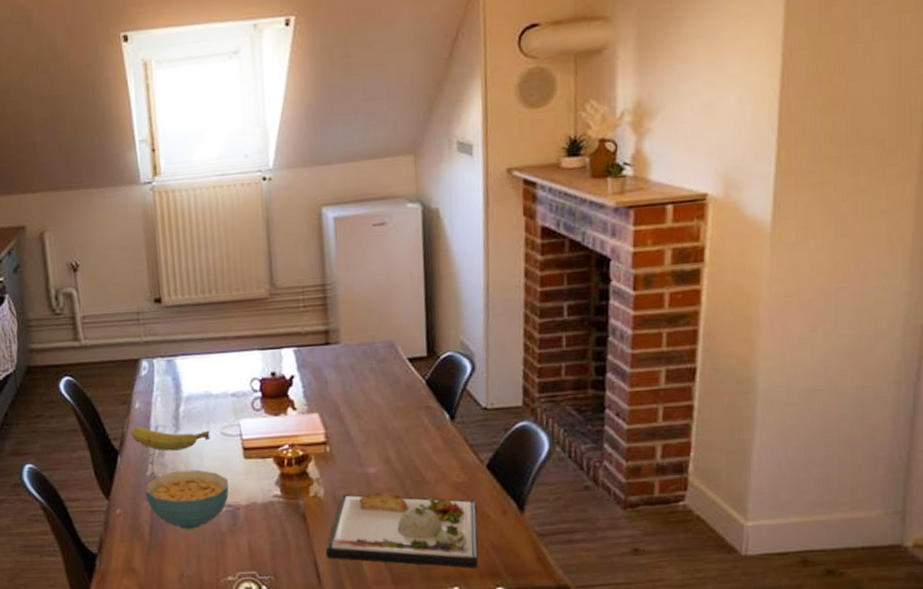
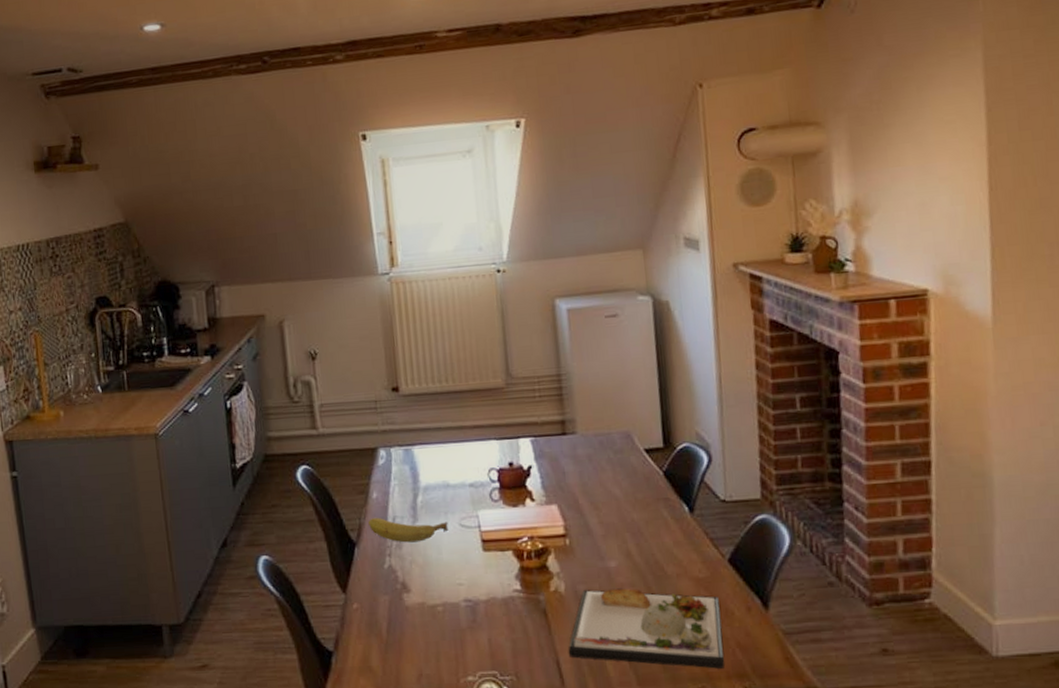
cereal bowl: present [145,469,229,529] -> none [382,562,468,626]

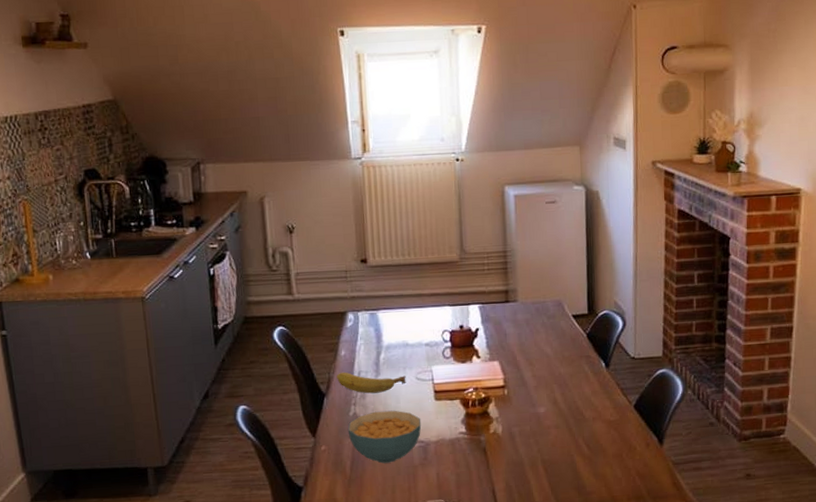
cereal bowl: none [382,562,468,626] -> present [347,410,422,463]
dinner plate: present [568,588,725,669] -> none [502,429,627,493]

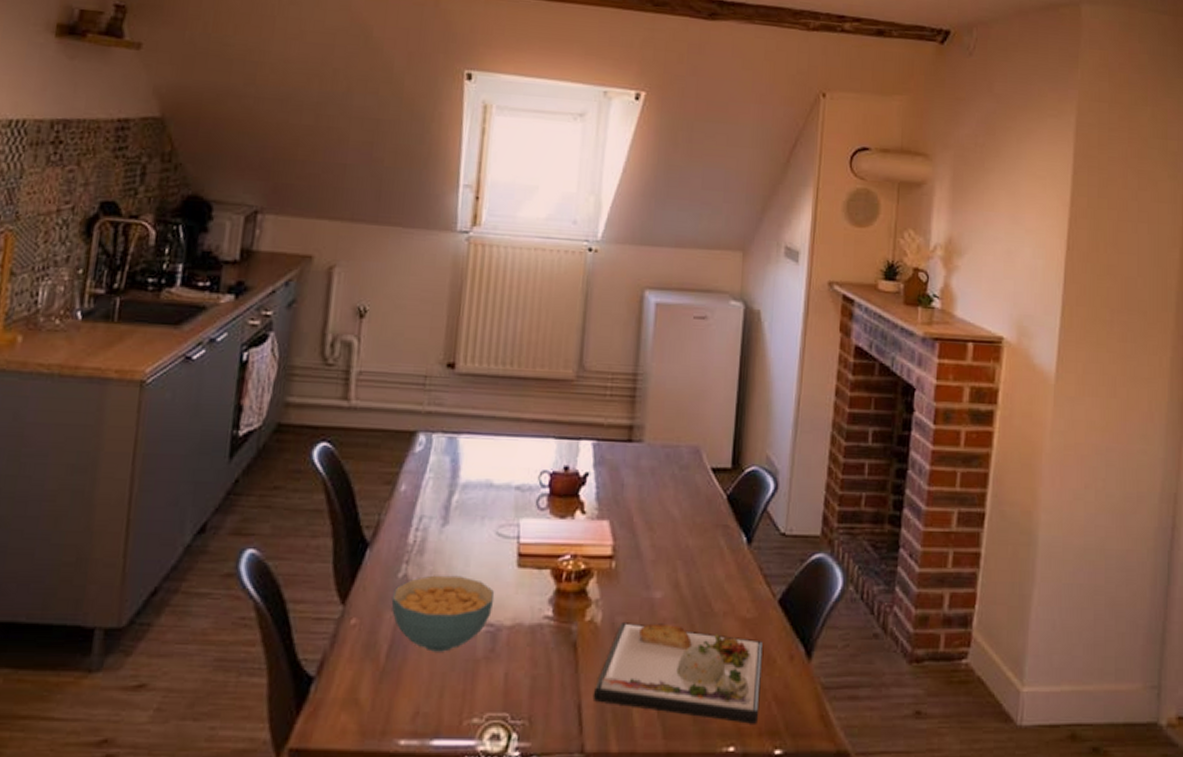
fruit: present [337,372,406,394] -> none [389,514,483,549]
dinner plate: none [502,429,627,493] -> present [592,623,763,724]

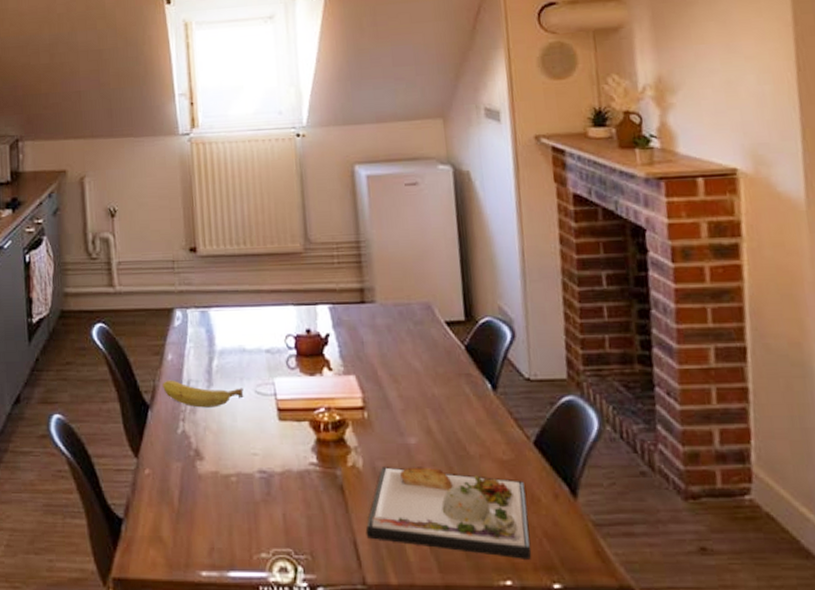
fruit: none [389,514,483,549] -> present [163,379,244,408]
cereal bowl: present [391,575,495,652] -> none [175,430,263,496]

